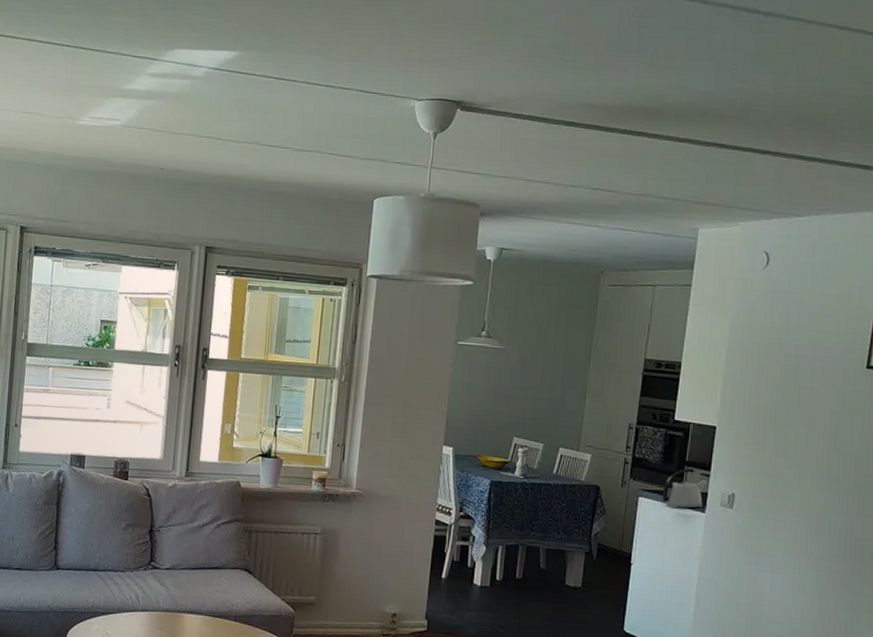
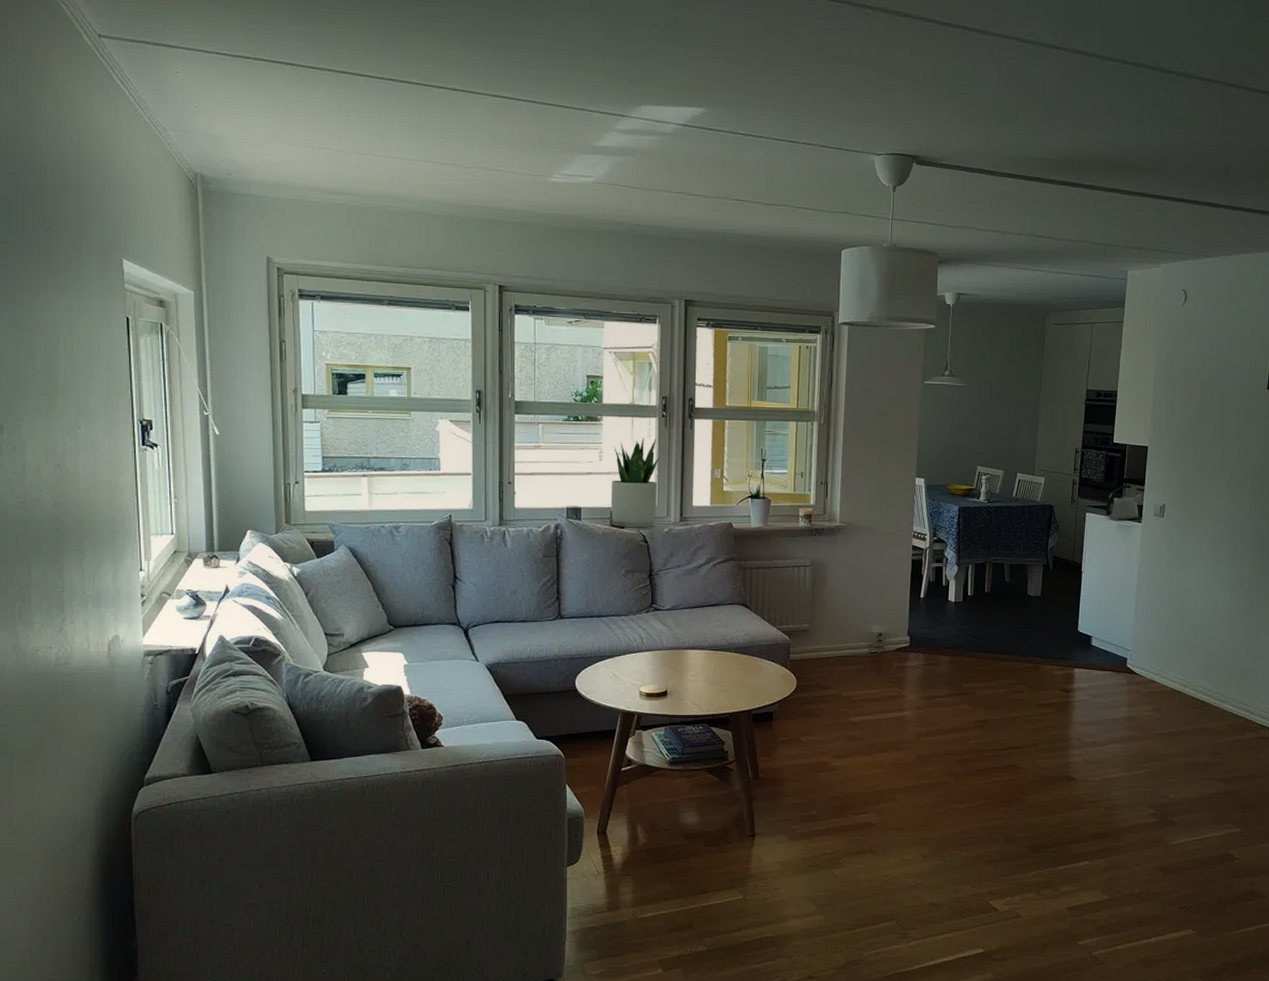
planter: none [115,386,169,481] -> present [610,437,659,528]

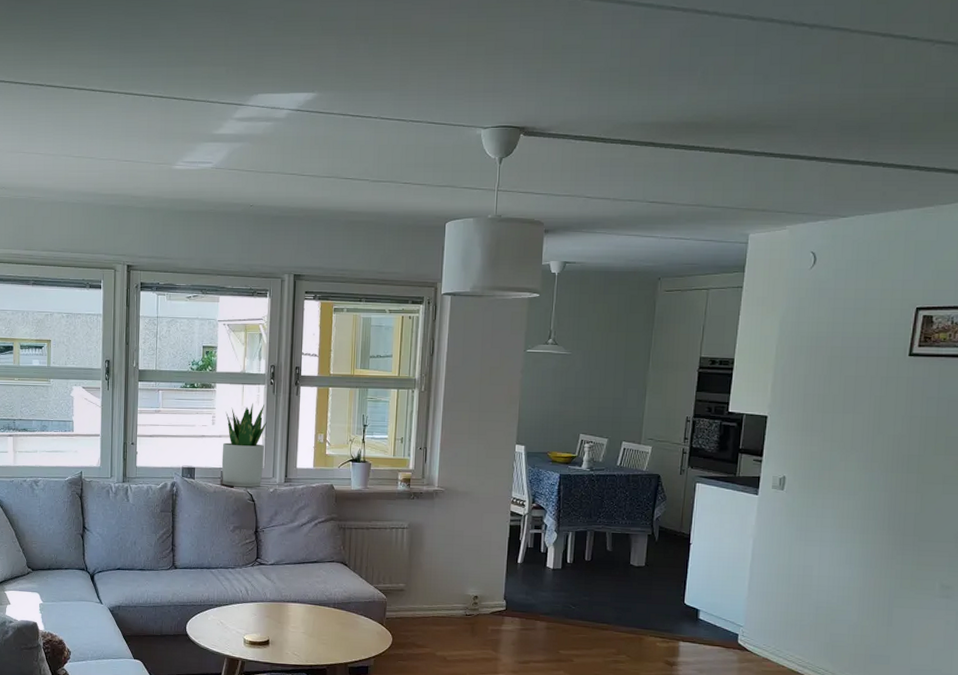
kettle: present [1106,484,1143,521] -> none [718,455,760,492]

